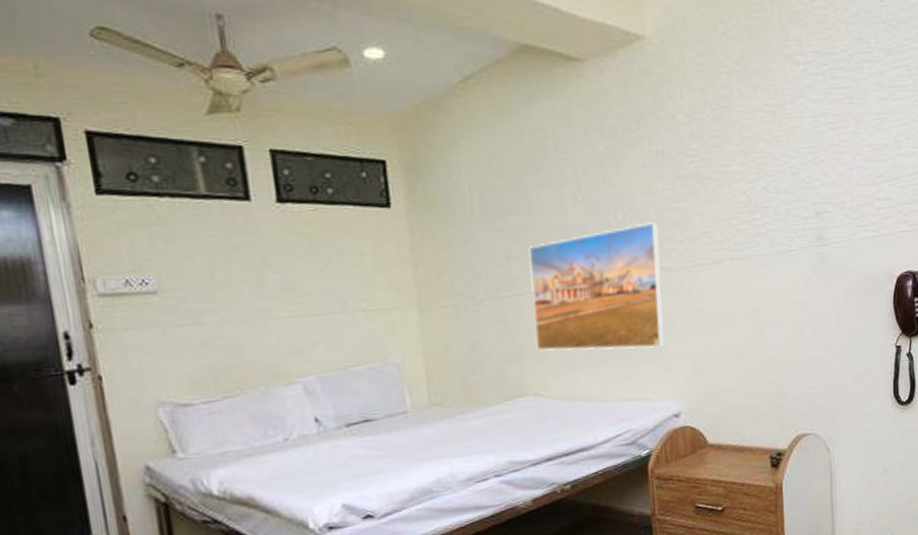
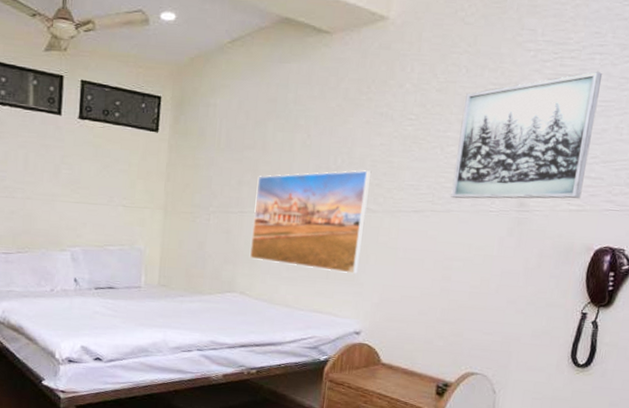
wall art: none [743,81,875,242] -> present [451,71,603,199]

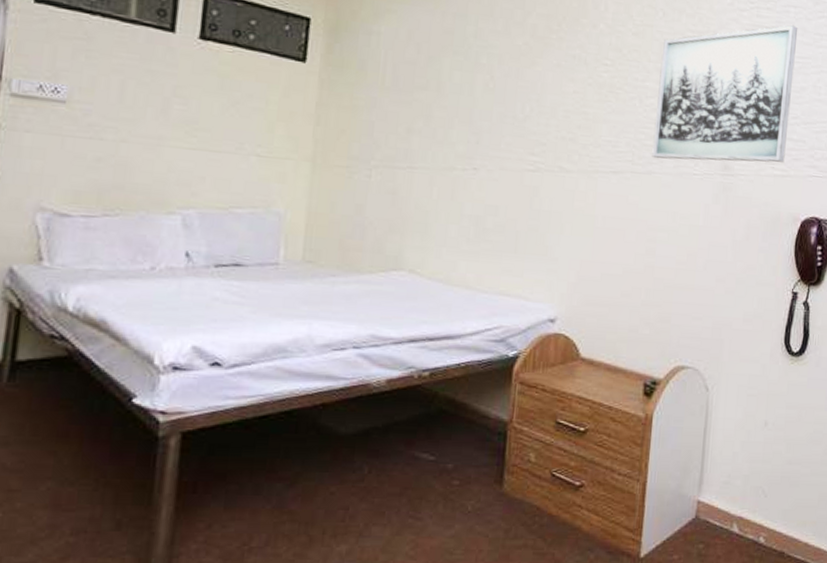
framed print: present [249,170,372,274] -> none [420,121,565,247]

